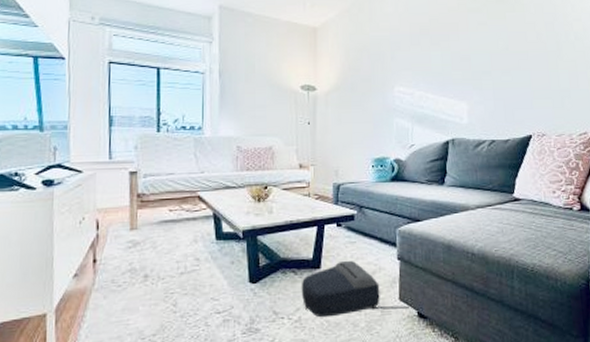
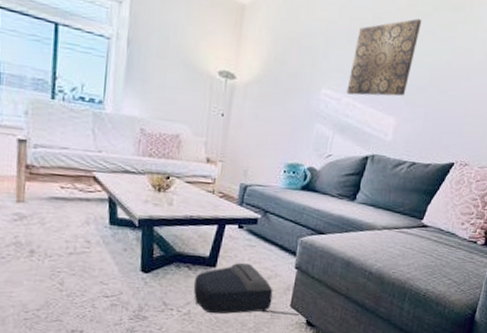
wall art: none [417,15,474,88] -> present [346,18,422,96]

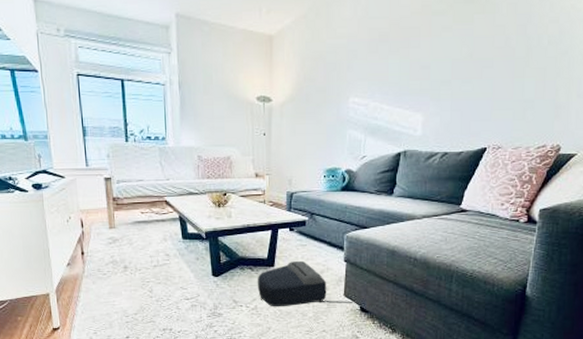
wall art: present [346,18,422,96] -> none [373,18,438,99]

